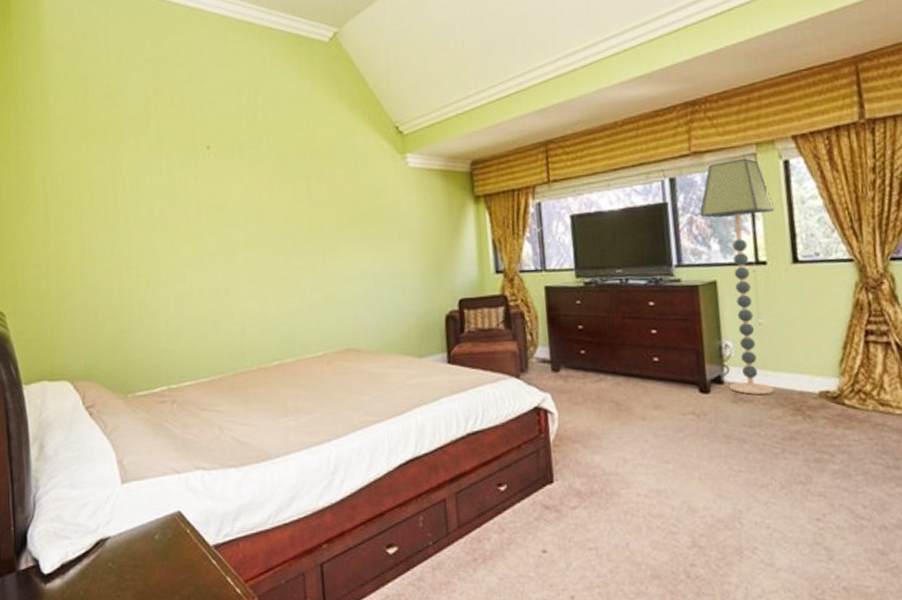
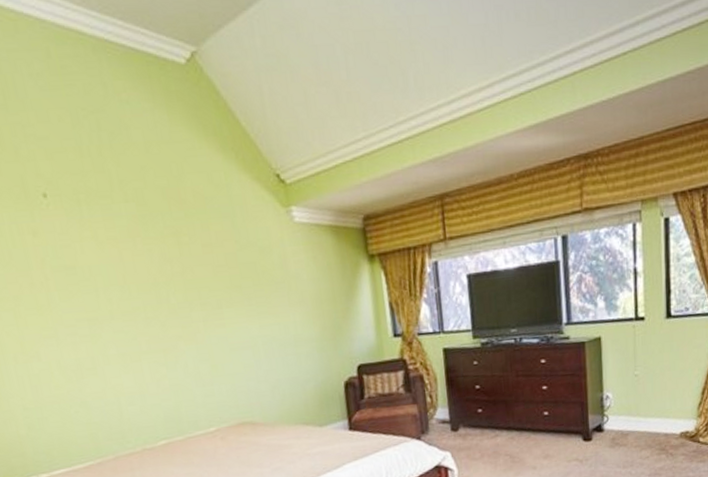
floor lamp: present [700,158,775,395] -> none [588,215,655,439]

